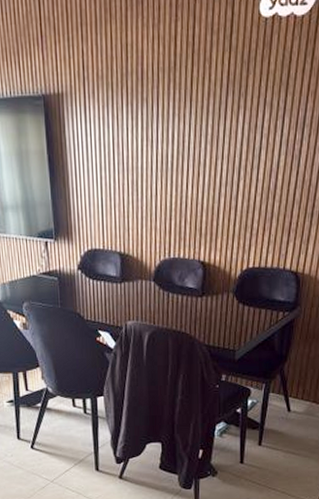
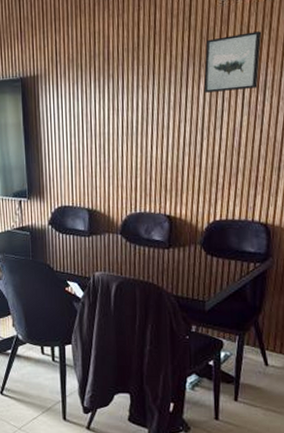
wall art: none [242,59,304,127] -> present [203,31,262,93]

